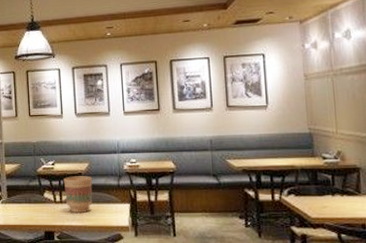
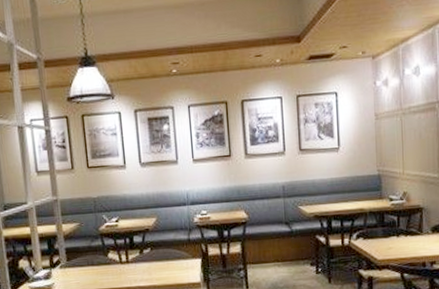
flower pot: present [63,176,93,213] -> none [129,232,162,273]

